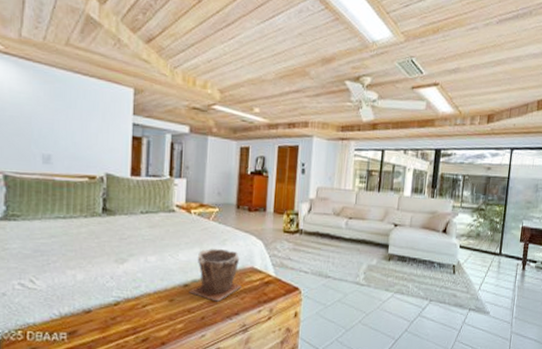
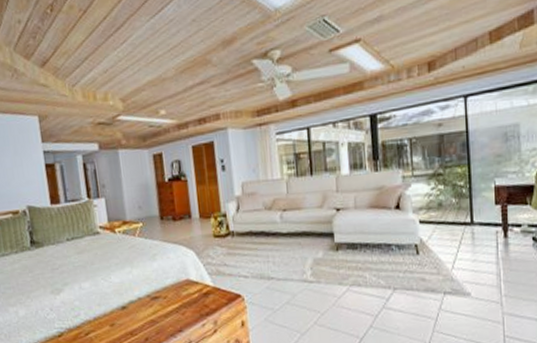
plant pot: present [189,249,242,302] -> none [127,265,181,321]

